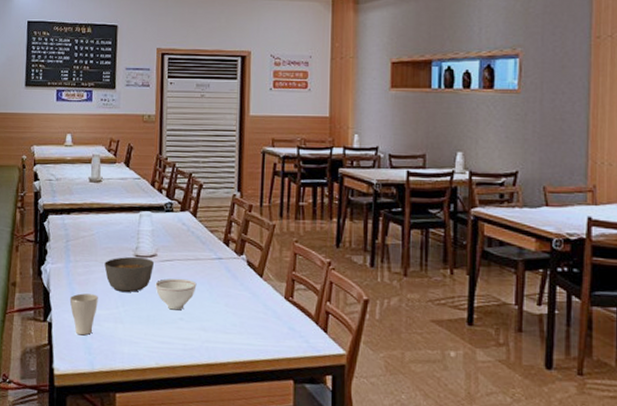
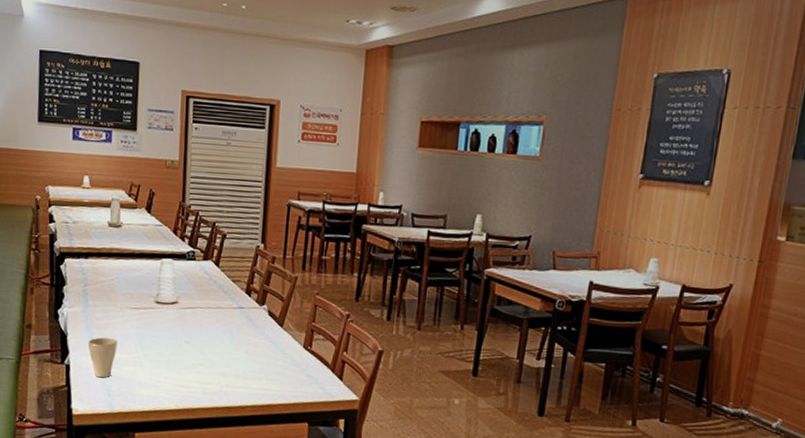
soup bowl: present [104,256,155,292] -> none [124,303,176,338]
bowl: present [155,278,197,311] -> none [176,325,218,356]

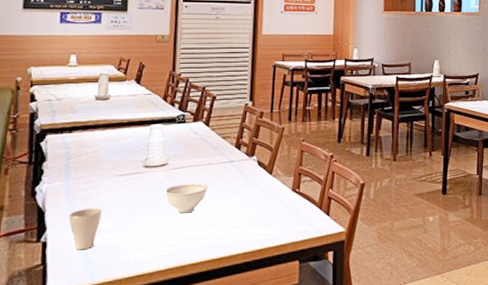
bowl: none [176,325,218,356] -> present [165,183,208,214]

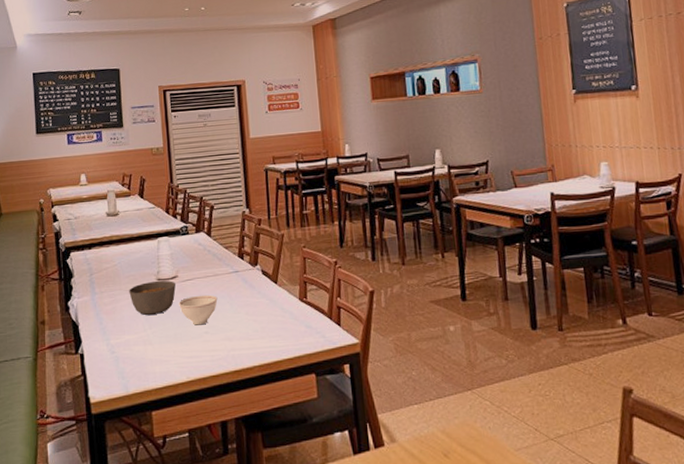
cup: present [68,208,102,251] -> none [98,321,126,362]
soup bowl: none [110,167,165,202] -> present [129,280,177,315]

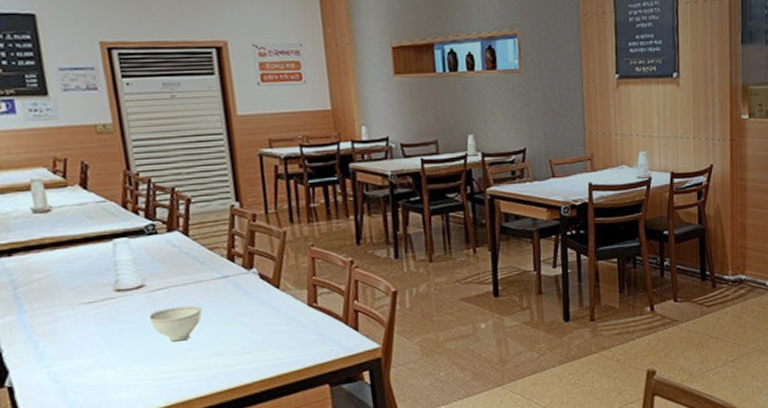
soup bowl: present [129,280,177,315] -> none [75,290,144,334]

